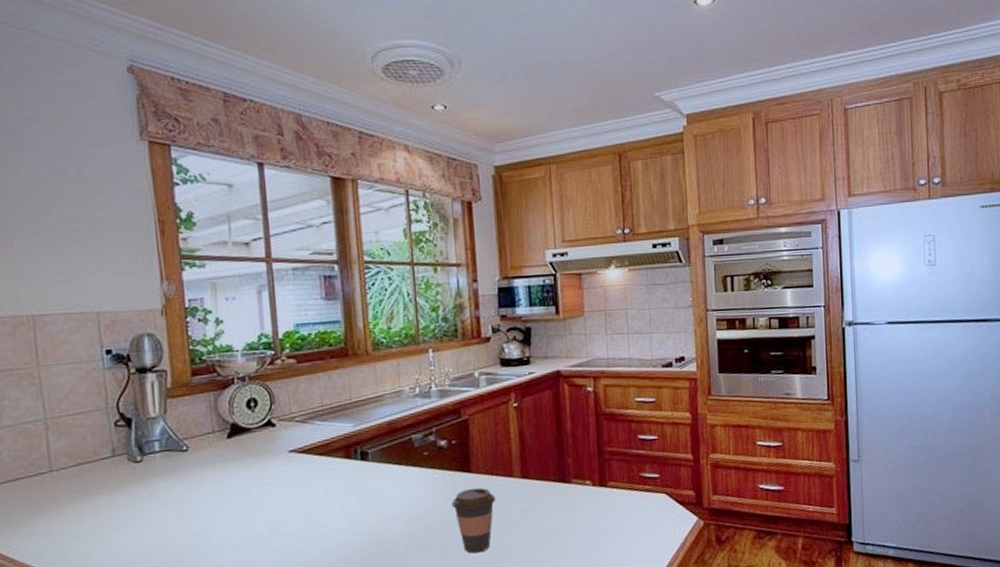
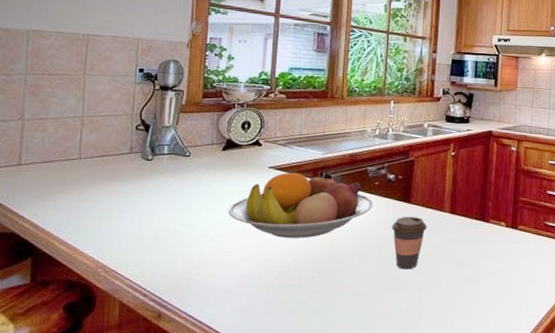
fruit bowl: none [246,448,426,535] -> present [227,172,374,238]

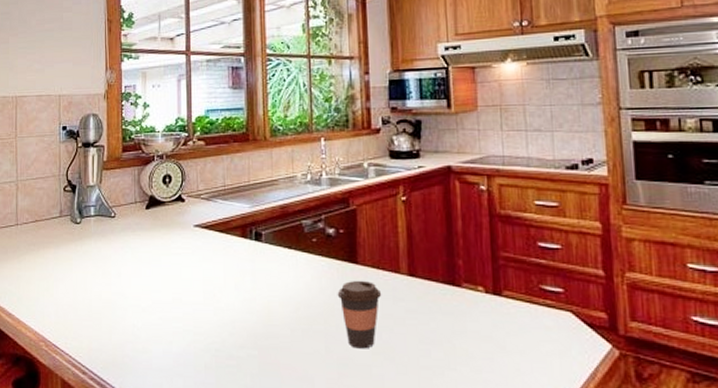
fruit bowl: present [227,172,374,238] -> none [156,229,313,309]

